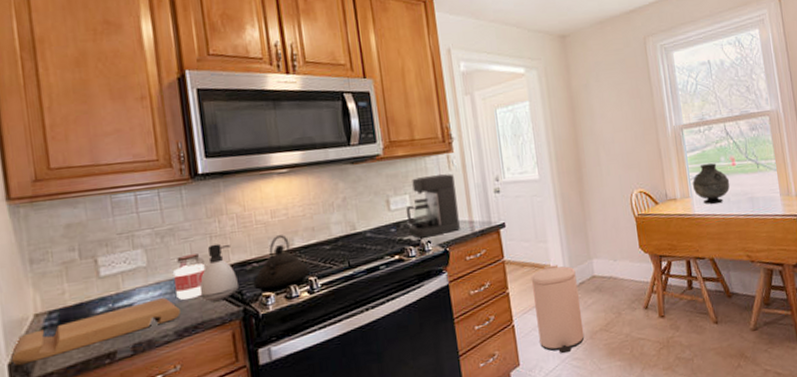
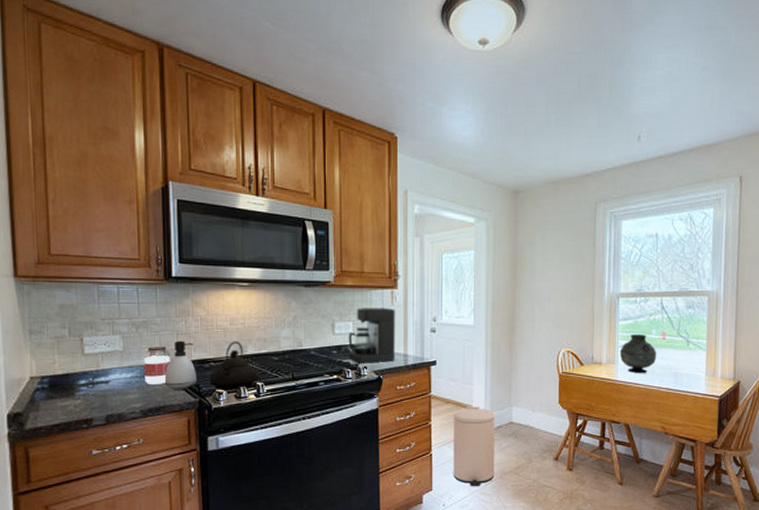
cutting board: present [11,298,180,366] -> none [10,380,147,418]

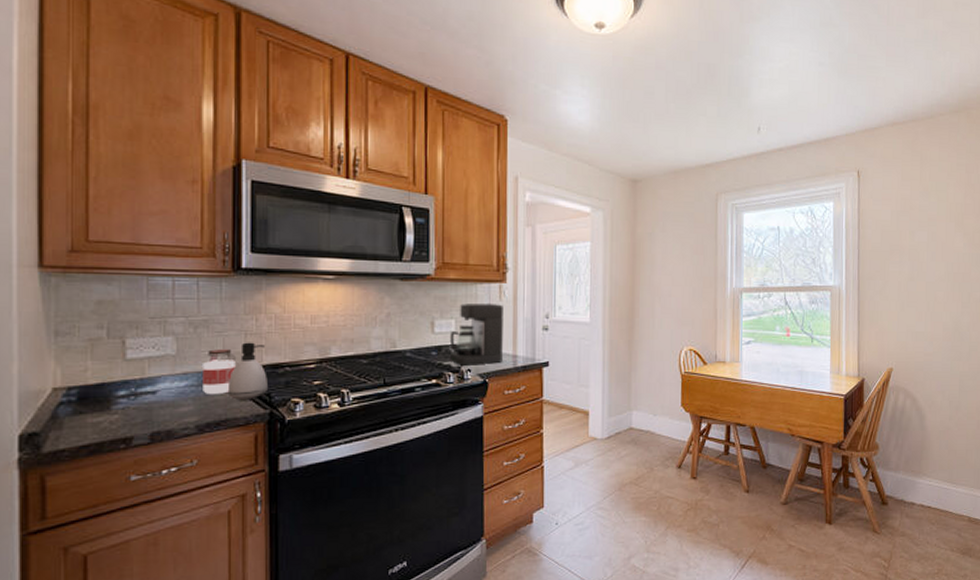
teakettle: present [209,341,258,390] -> none [283,342,343,399]
pedal bin: present [453,406,495,487] -> none [567,411,614,502]
vase: present [619,335,657,373] -> none [743,331,782,372]

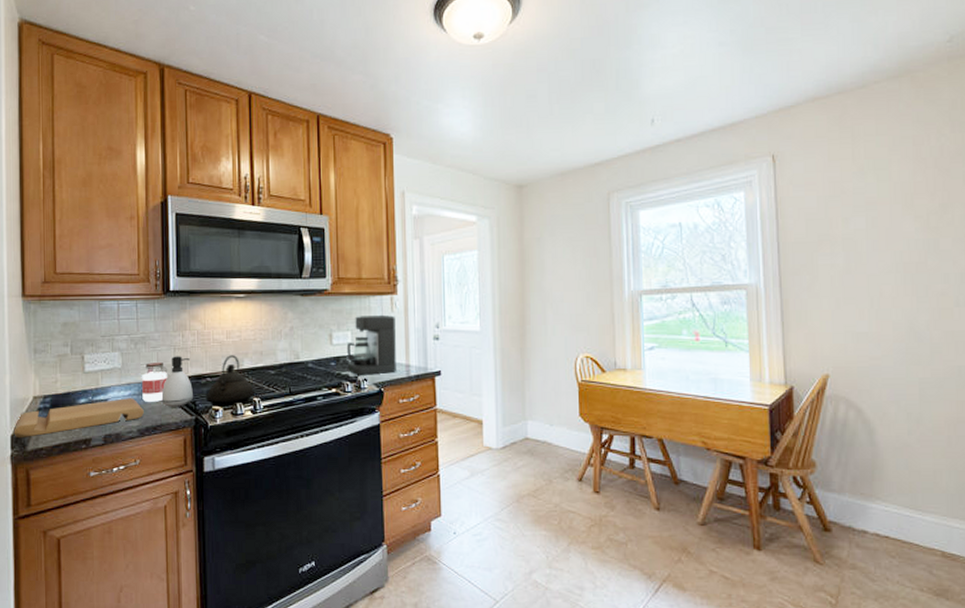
cutting board: none [23,390,204,439] -> present [14,398,144,439]
teakettle: none [283,342,343,399] -> present [206,355,254,407]

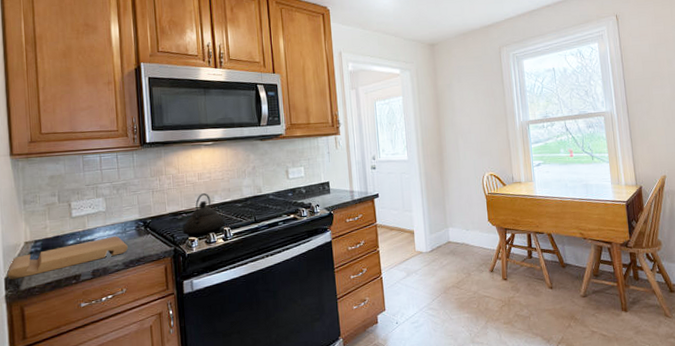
jar: present [142,362,167,402] -> none [125,204,148,239]
soap dispenser: present [161,356,194,407] -> none [143,197,172,241]
coffee maker: present [346,315,396,375] -> none [300,152,343,202]

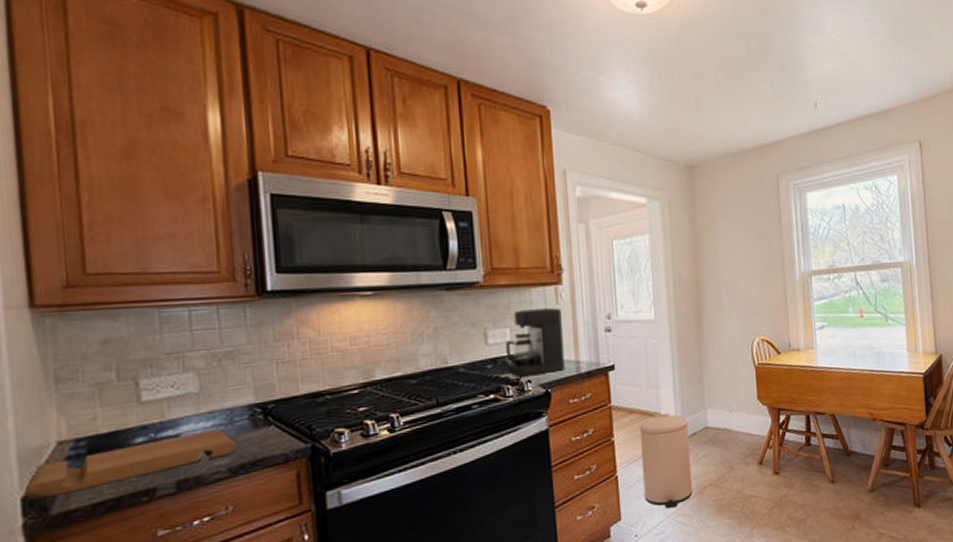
teakettle: present [182,193,225,238] -> none [325,365,391,430]
coffee maker: none [300,152,343,202] -> present [505,308,565,377]
pedal bin: none [397,230,439,304] -> present [639,413,693,509]

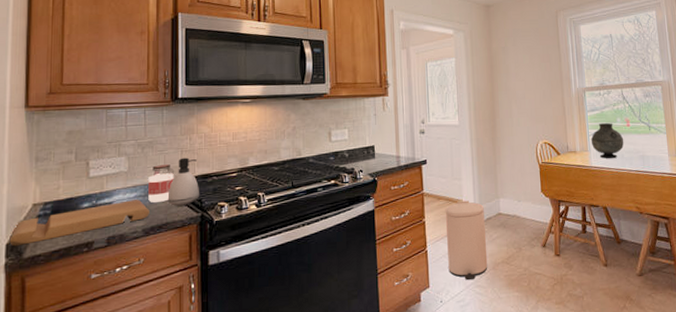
jar: none [231,381,269,433] -> present [148,164,174,202]
soap dispenser: none [261,371,309,436] -> present [167,157,200,206]
coffee maker: present [505,308,565,377] -> none [344,114,388,167]
vase: none [817,314,857,357] -> present [590,123,624,158]

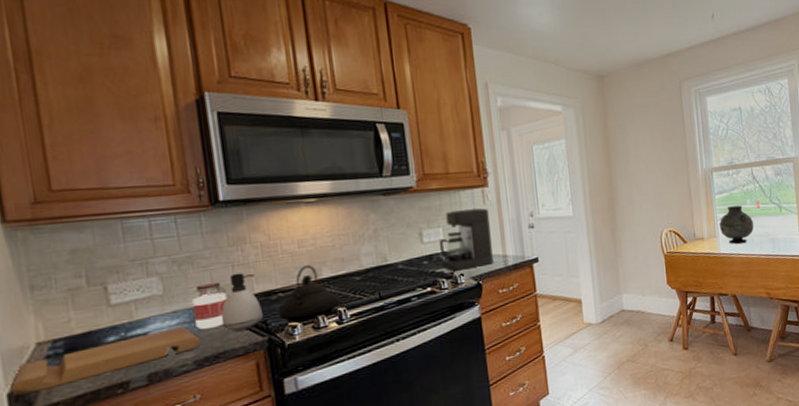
teakettle: none [212,154,259,203] -> present [279,265,339,323]
coffee maker: none [344,114,388,167] -> present [438,208,494,271]
pedal bin: present [445,200,488,281] -> none [562,299,612,383]

